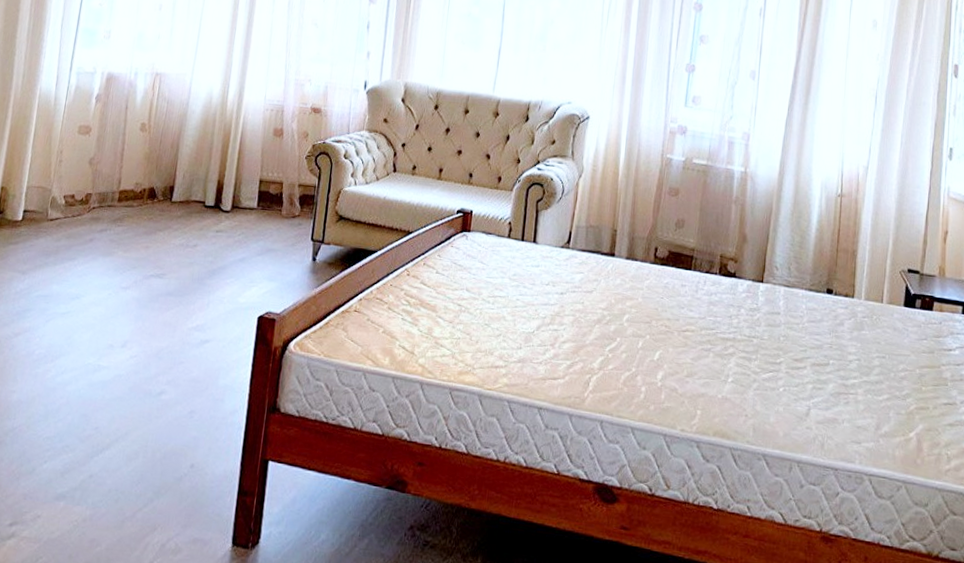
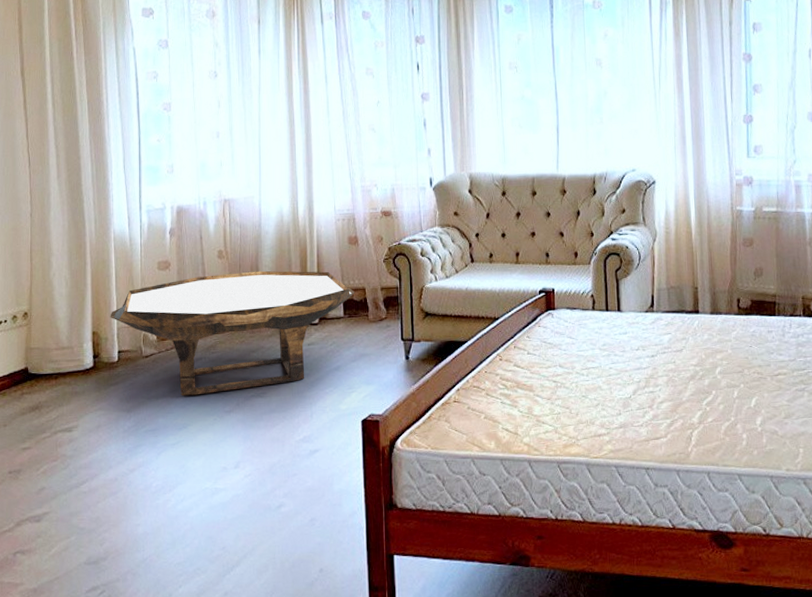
coffee table: none [21,146,272,267] -> present [110,270,355,396]

